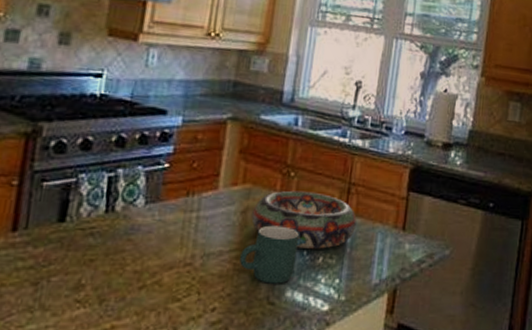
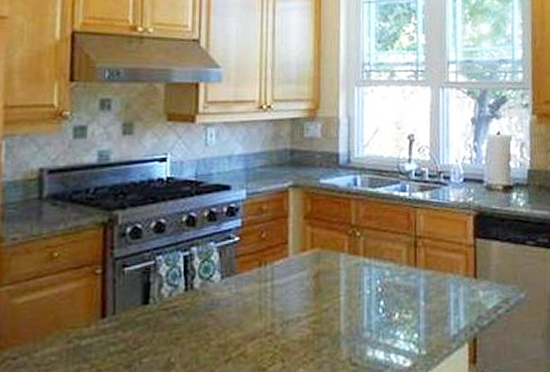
mug: present [240,225,299,284] -> none [318,286,373,345]
decorative bowl: present [251,190,357,249] -> none [324,249,427,307]

